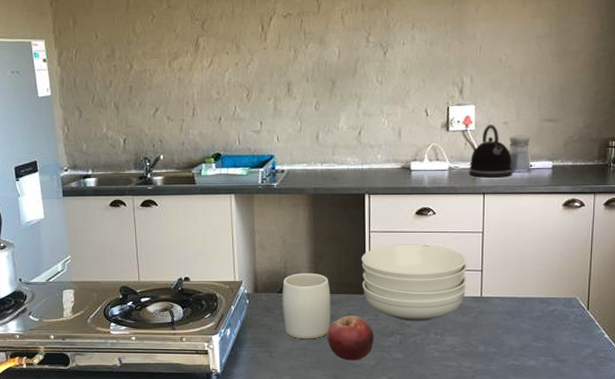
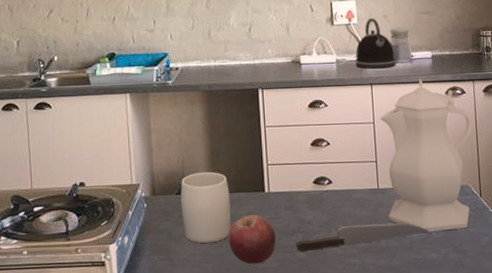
bowl: present [361,244,467,322] -> none [258,137,363,219]
kitchen knife: none [393,330,535,351] -> present [296,223,434,251]
teapot: none [489,188,590,341] -> present [380,77,474,232]

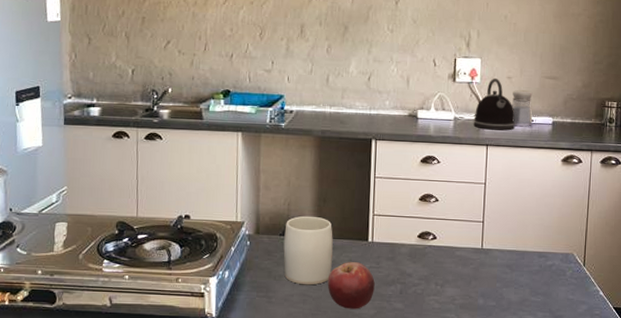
kitchen knife: present [296,223,434,251] -> none [394,281,533,302]
teapot: present [380,77,474,232] -> none [489,142,587,296]

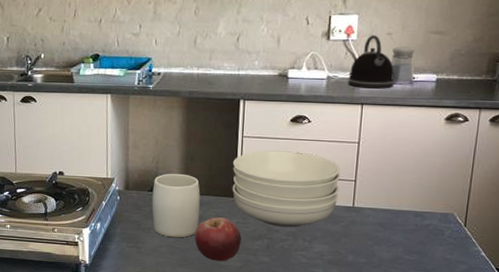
bowl: none [365,191,469,272] -> present [232,150,341,228]

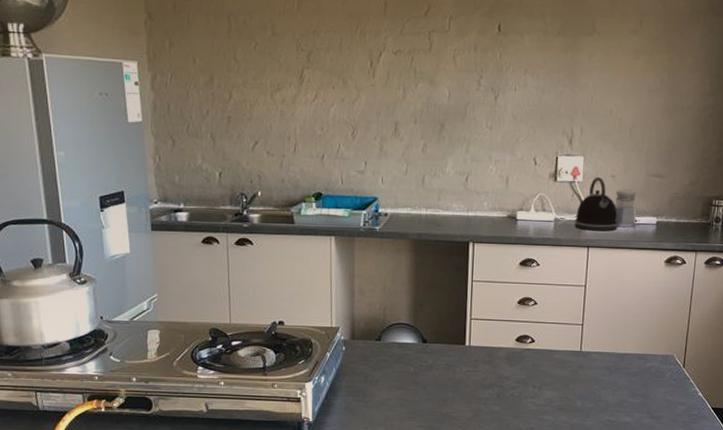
mug: present [151,173,201,238] -> none [379,320,431,390]
fruit: present [194,217,242,262] -> none [424,366,472,412]
bowl: present [232,150,341,228] -> none [462,295,568,375]

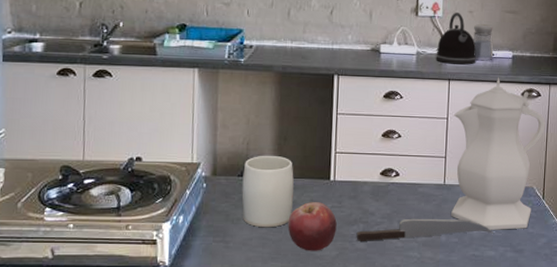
mug: none [379,320,431,390] -> present [241,155,295,228]
fruit: none [424,366,472,412] -> present [287,202,337,251]
kitchen knife: none [491,383,631,404] -> present [356,218,494,241]
teapot: none [587,243,690,397] -> present [451,76,546,230]

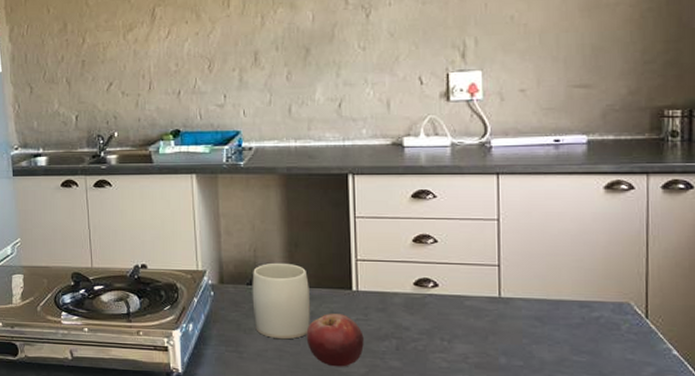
kitchen knife: present [356,218,494,241] -> none [388,335,575,359]
kettle: present [436,12,477,65] -> none [477,93,535,155]
teapot: present [451,76,546,230] -> none [507,167,644,354]
salt shaker: present [473,24,494,61] -> none [528,104,559,149]

